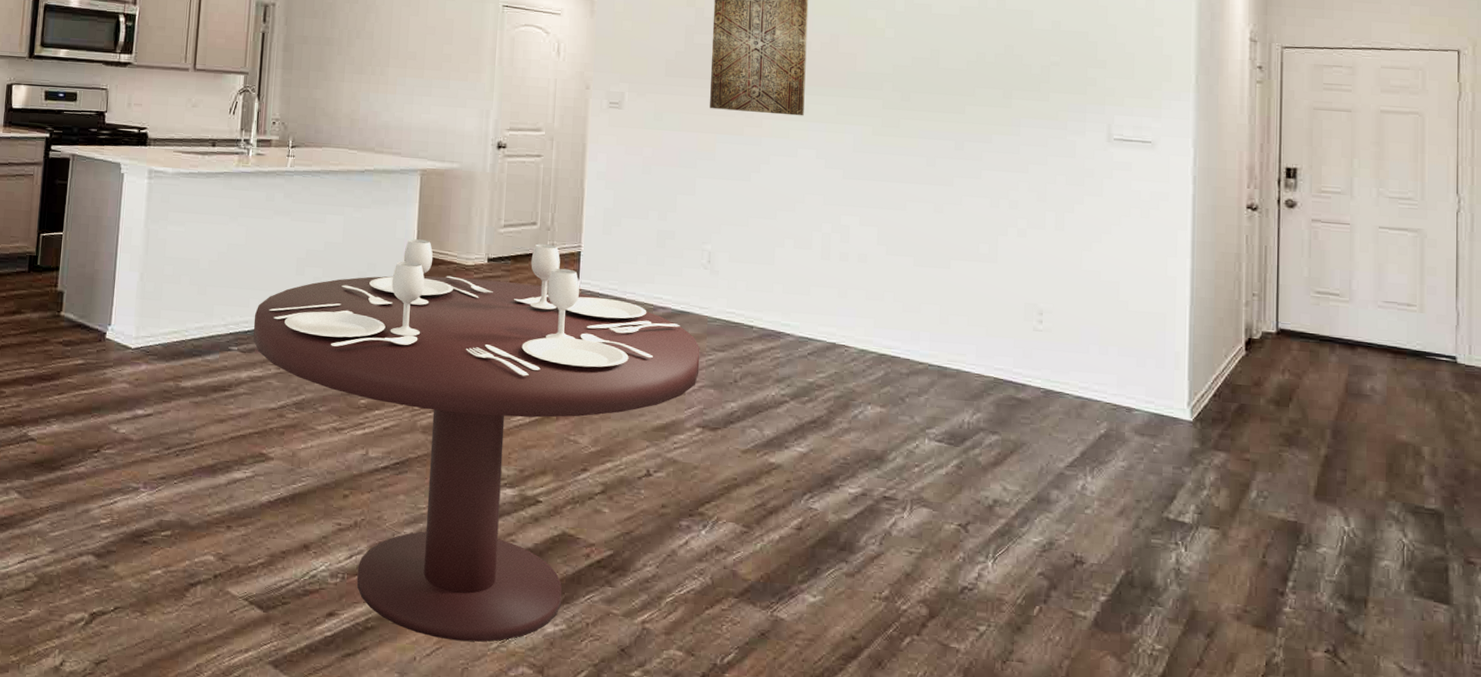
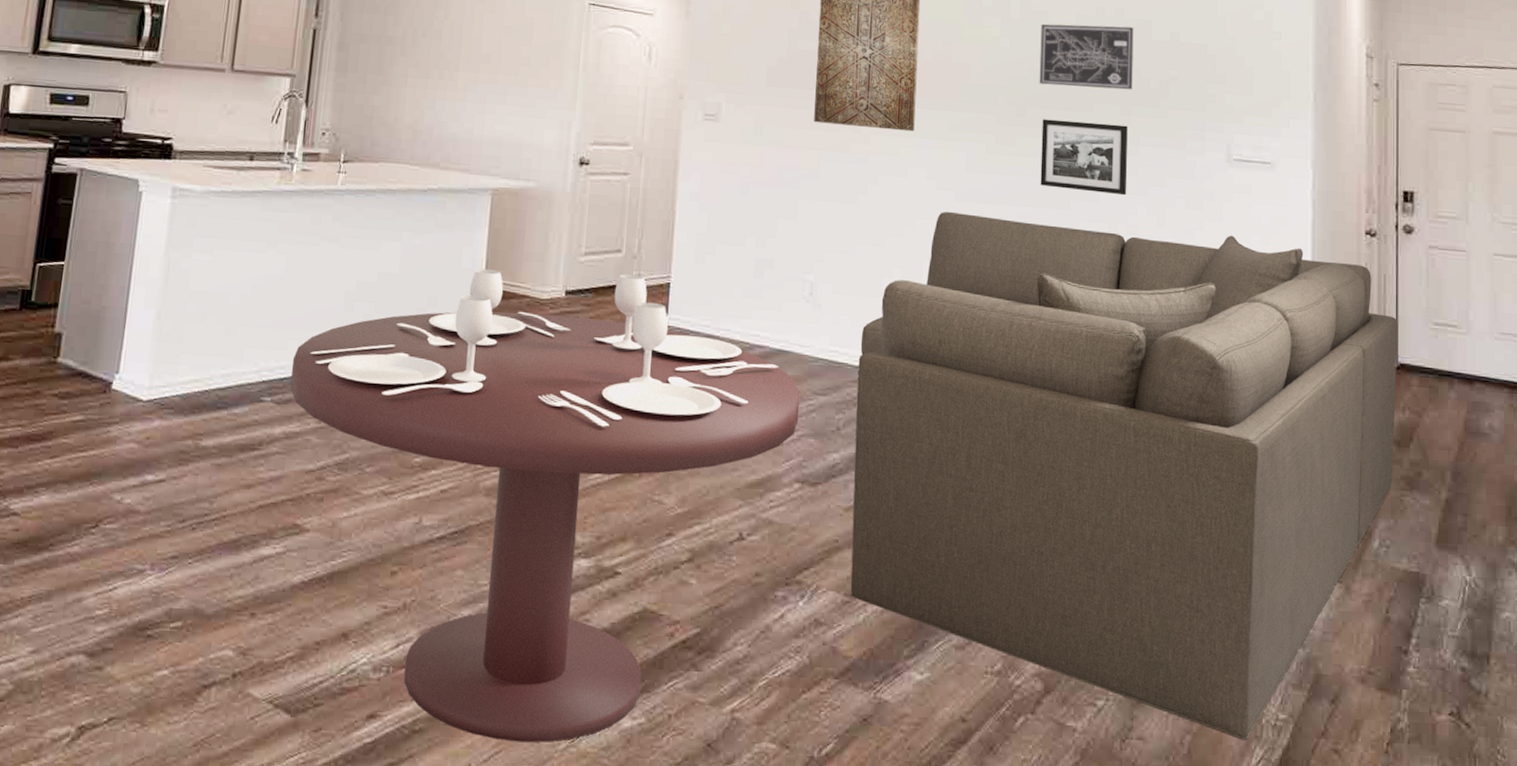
sofa: none [748,188,1279,667] -> present [850,211,1398,741]
wall art: none [923,15,1016,76] -> present [1039,23,1134,90]
picture frame: none [924,103,1009,173] -> present [1040,119,1128,196]

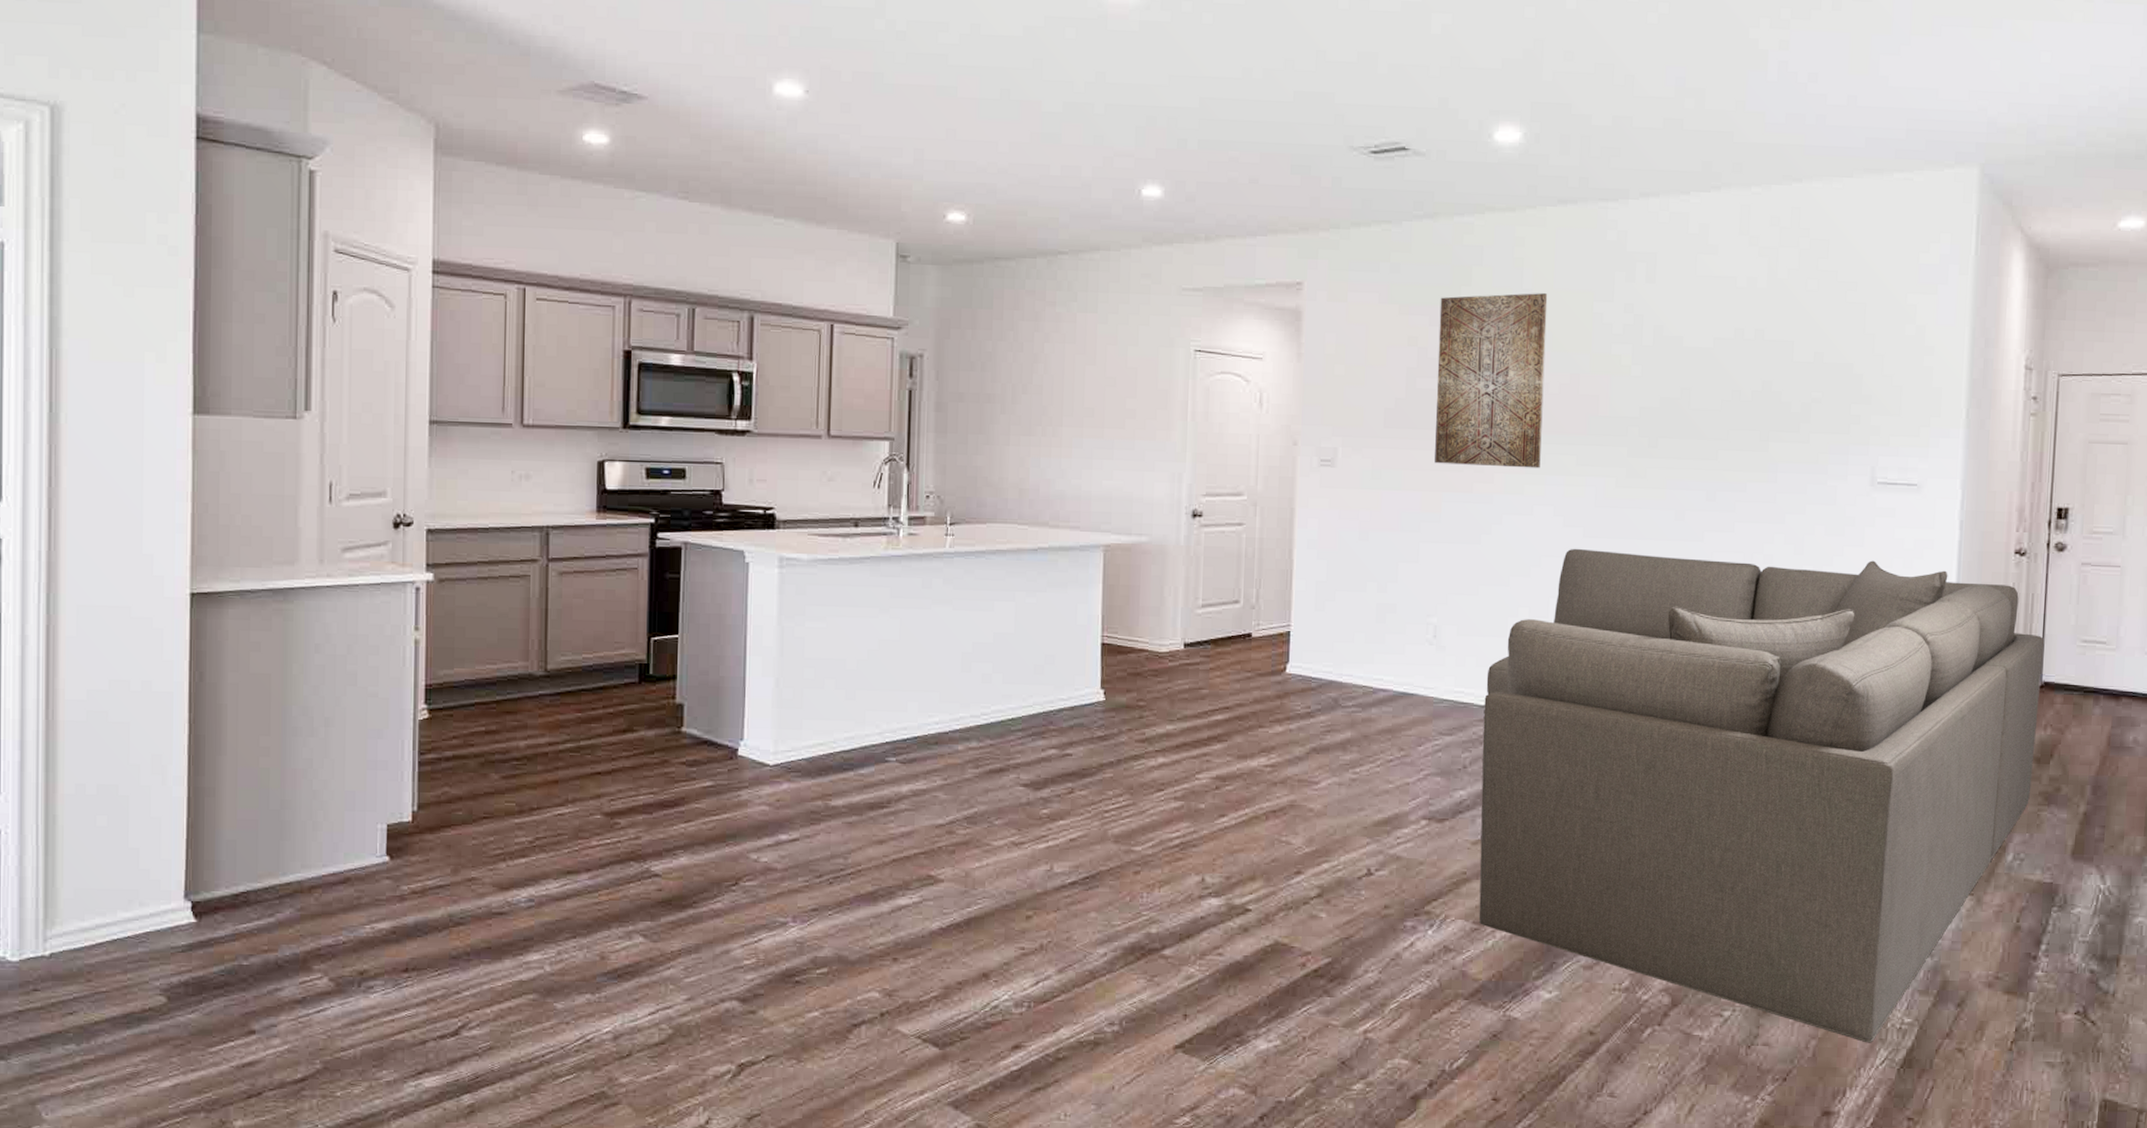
dining table: present [289,269,800,743] -> none [913,624,1426,1066]
wall art: present [1039,23,1134,90] -> none [1672,348,1775,415]
picture frame: present [1040,119,1128,196] -> none [1672,449,1766,525]

